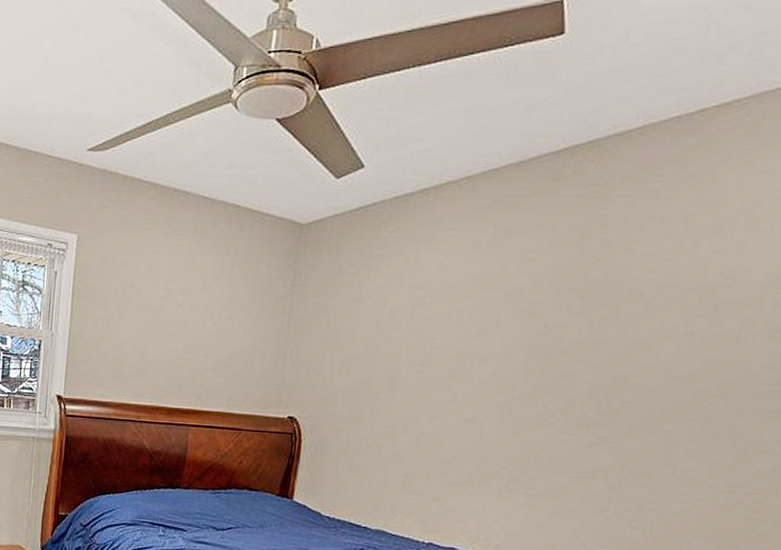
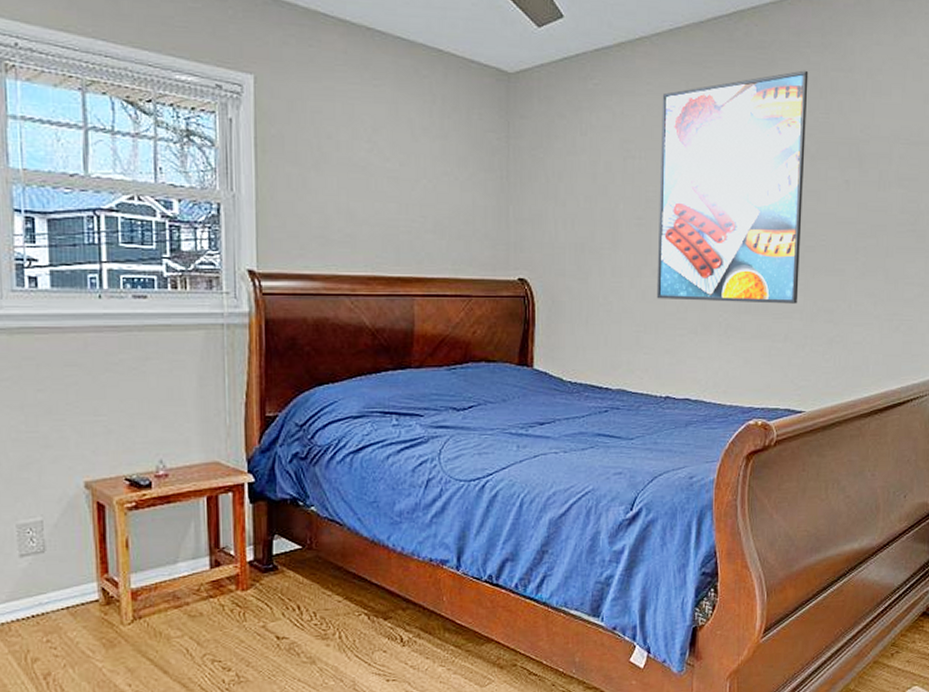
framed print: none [431,207,656,463] -> present [656,70,809,304]

